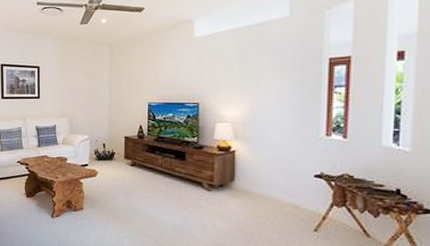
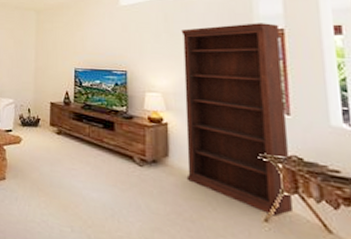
bookshelf: none [249,51,346,226] -> present [181,23,294,216]

